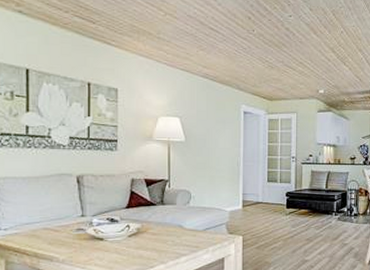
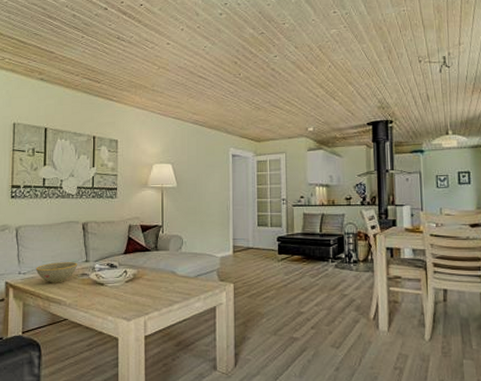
bowl: none [20,217,72,239] -> present [35,262,78,283]

